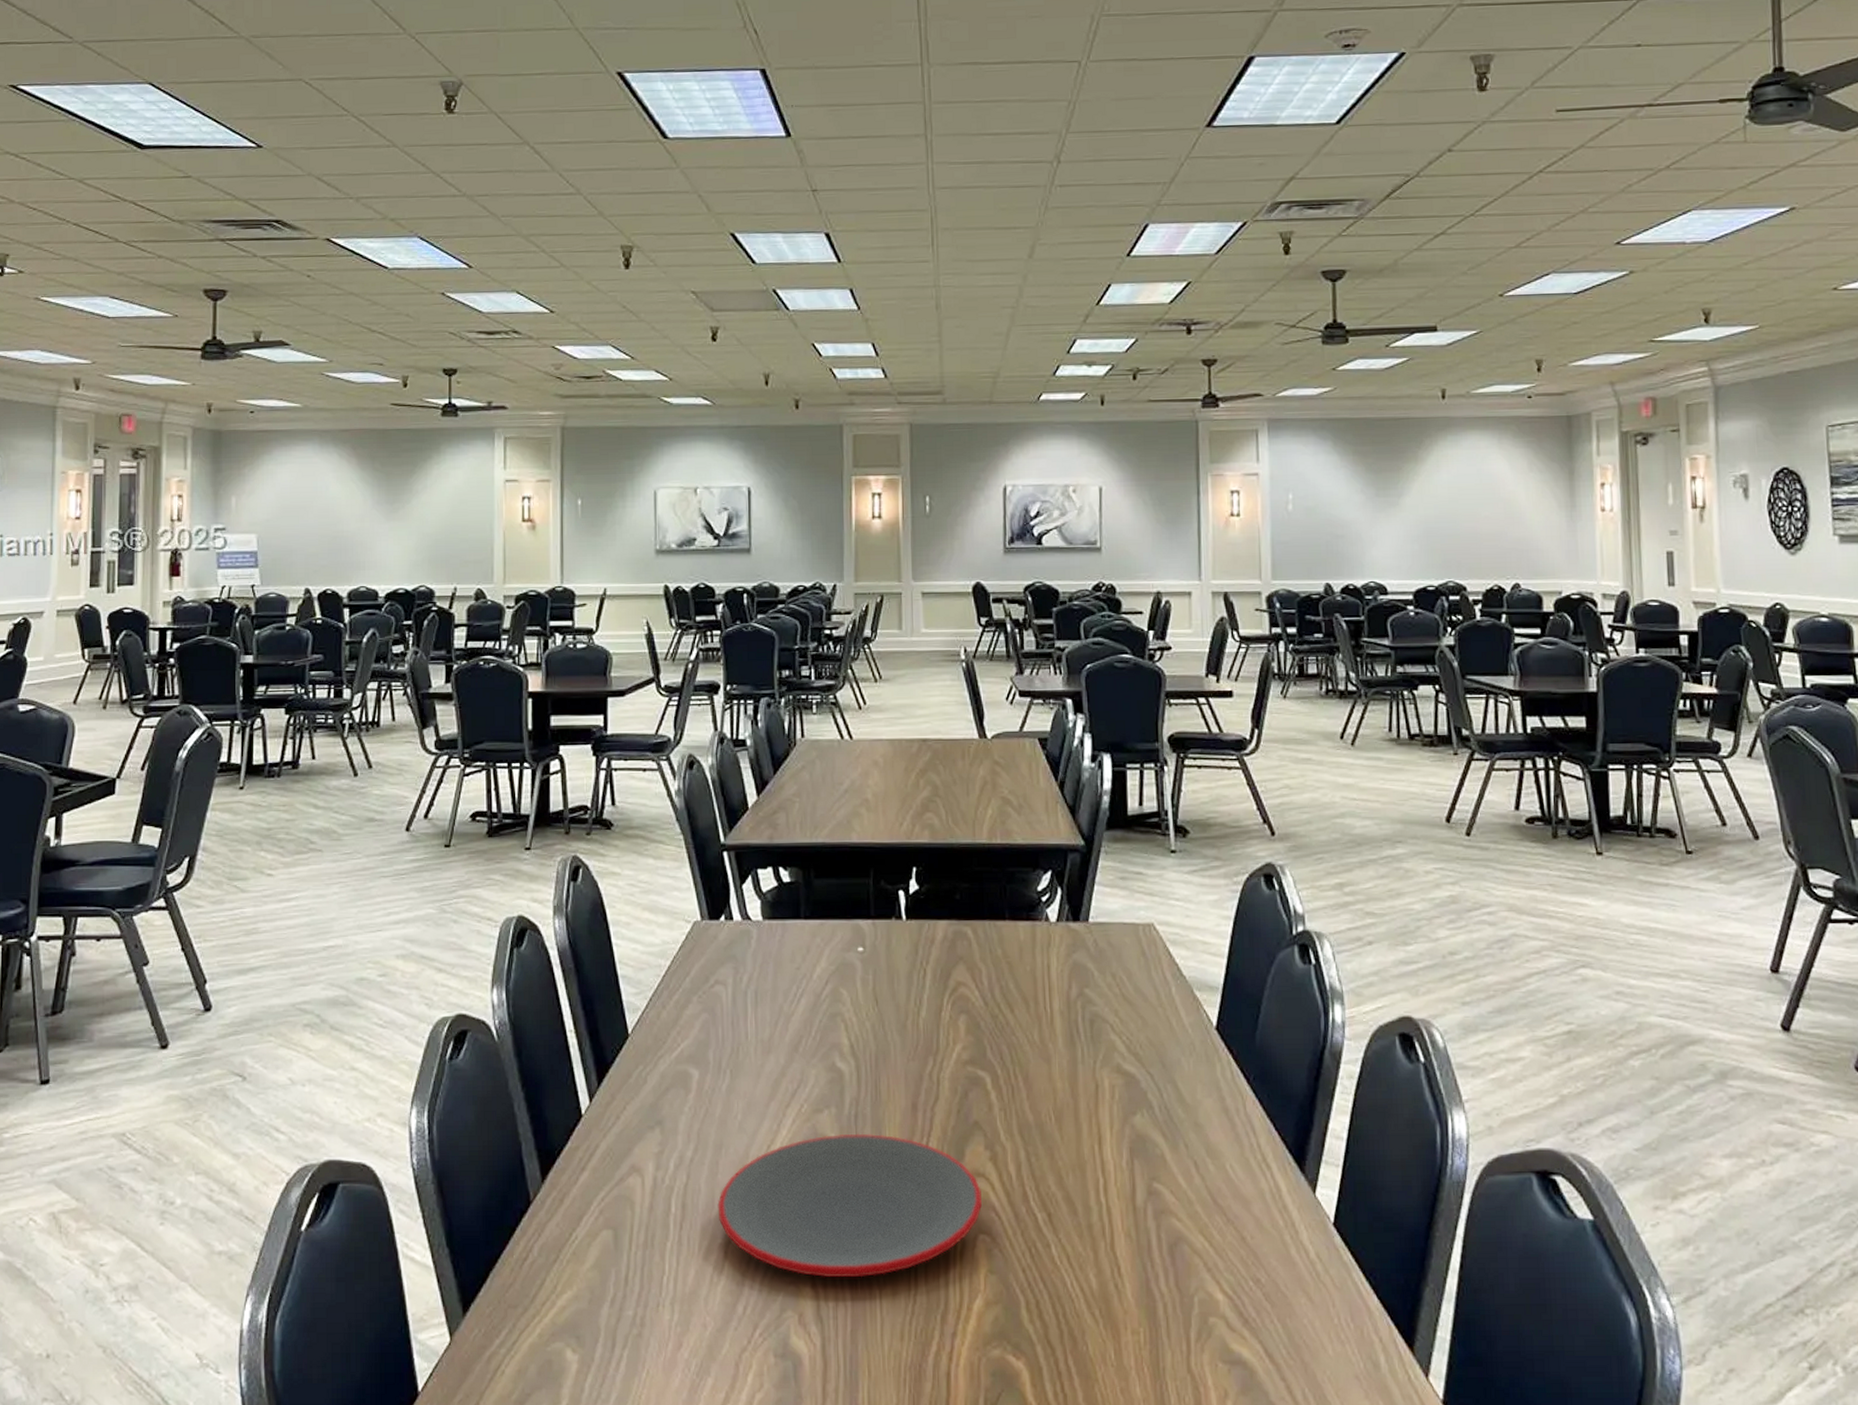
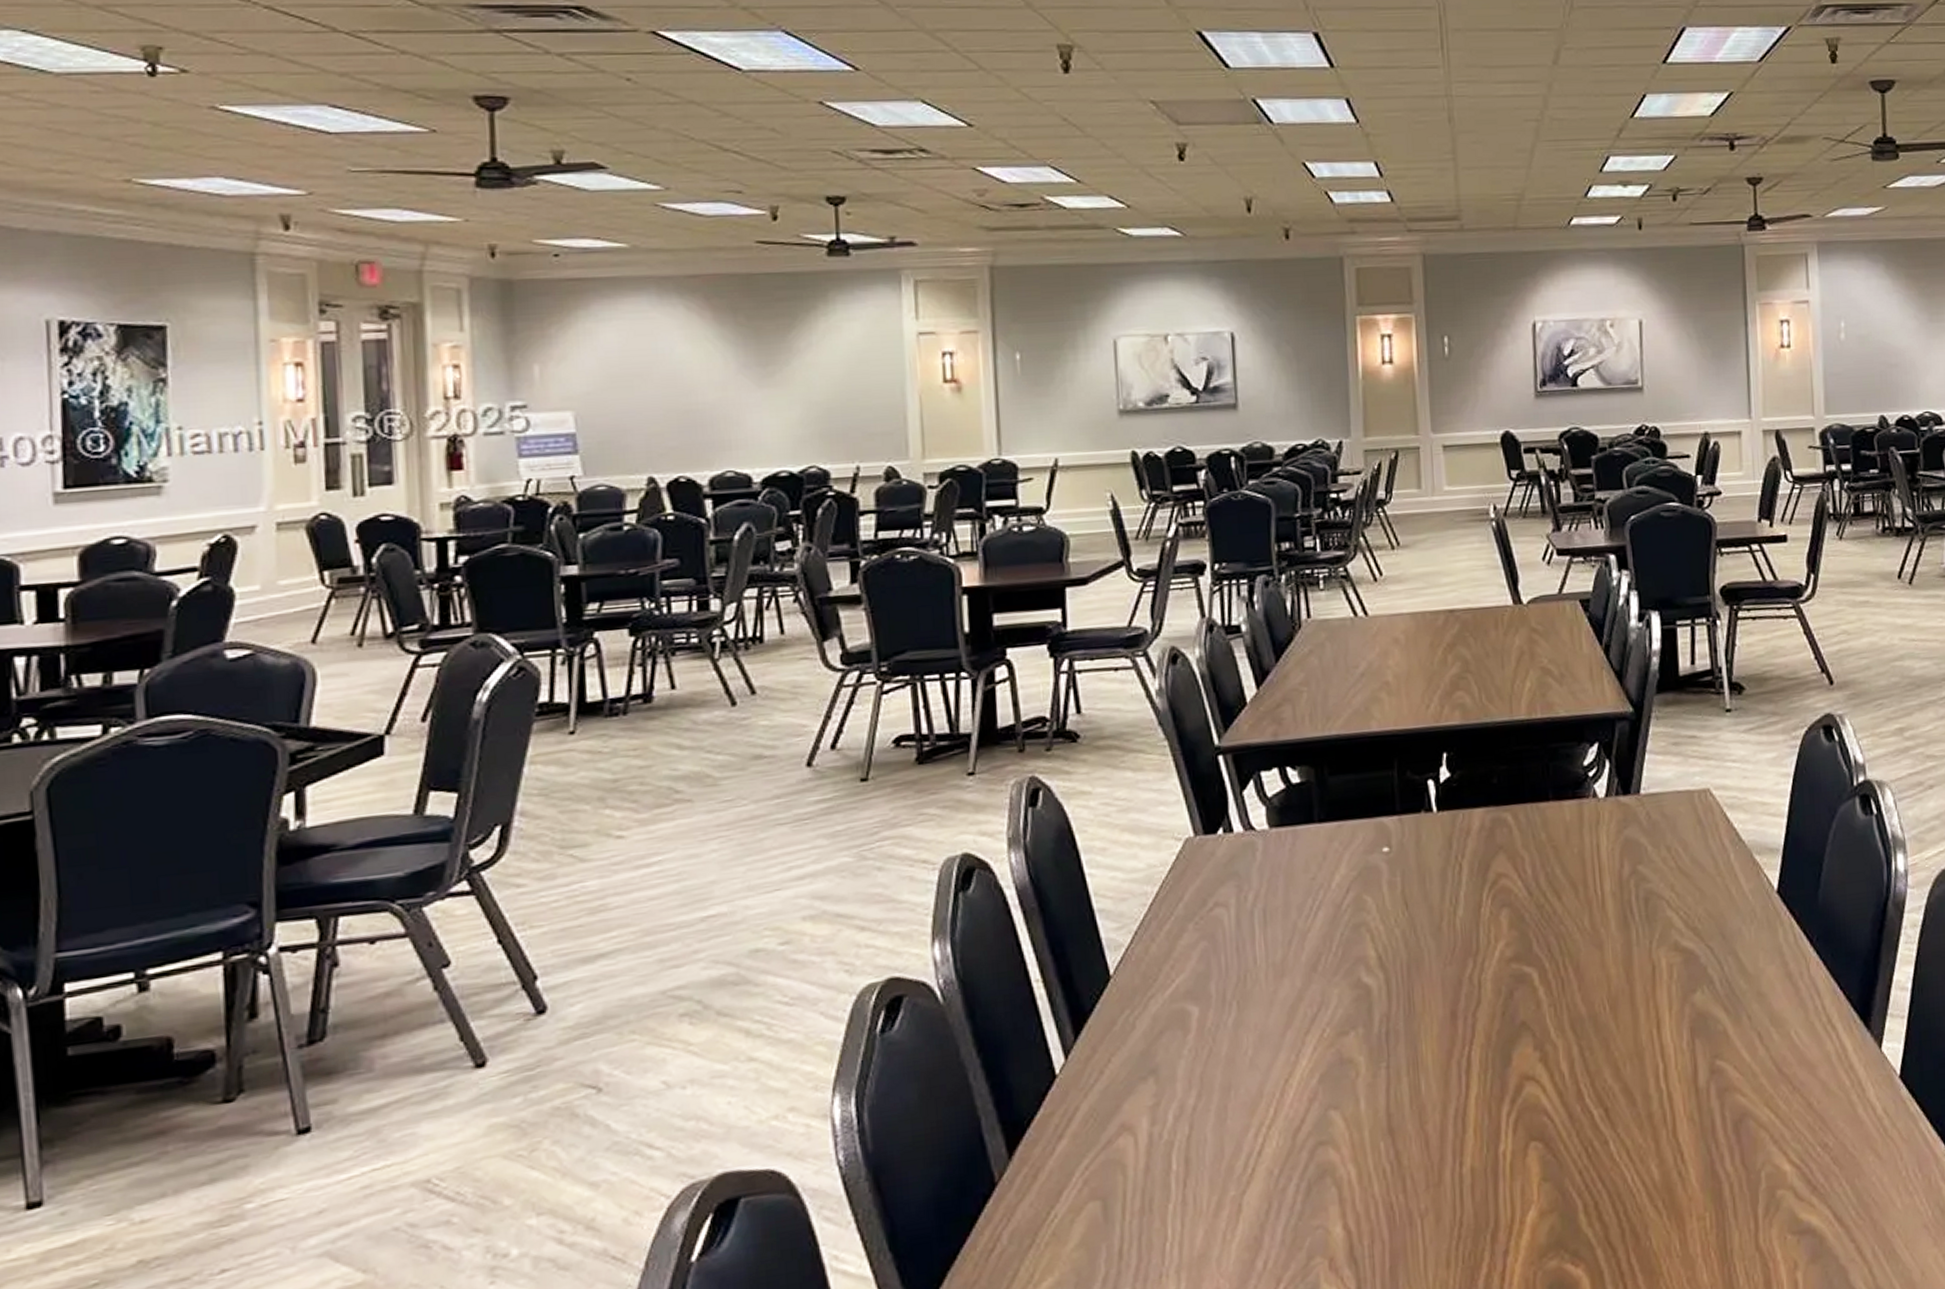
plate: present [717,1133,982,1278] -> none [1227,1049,1533,1216]

